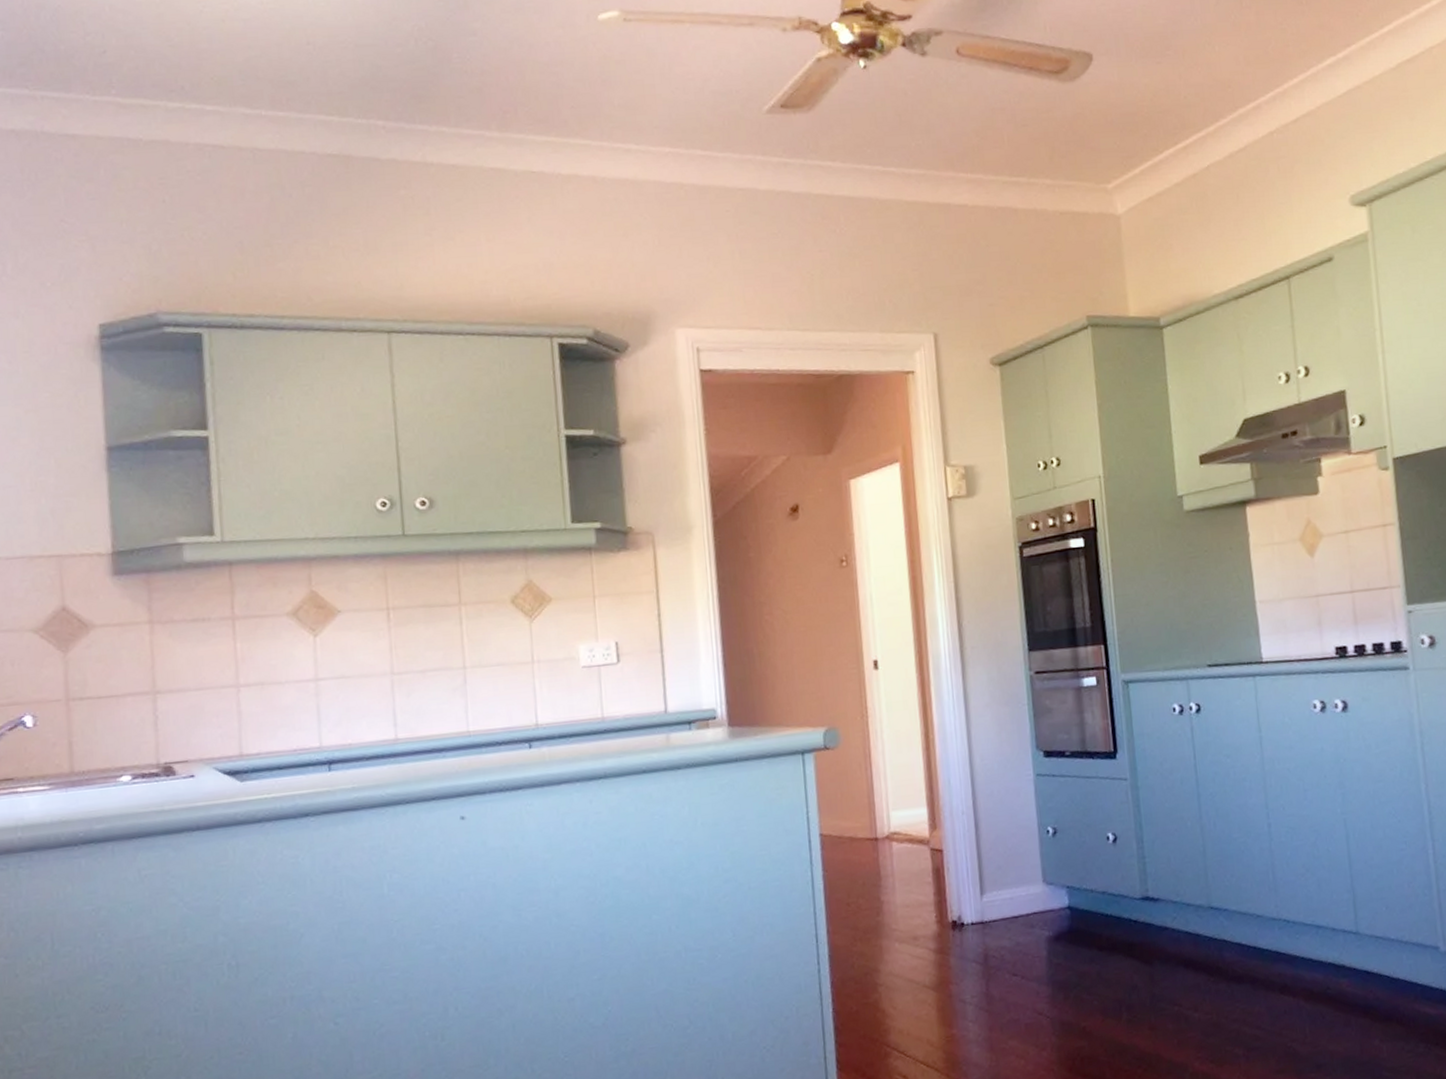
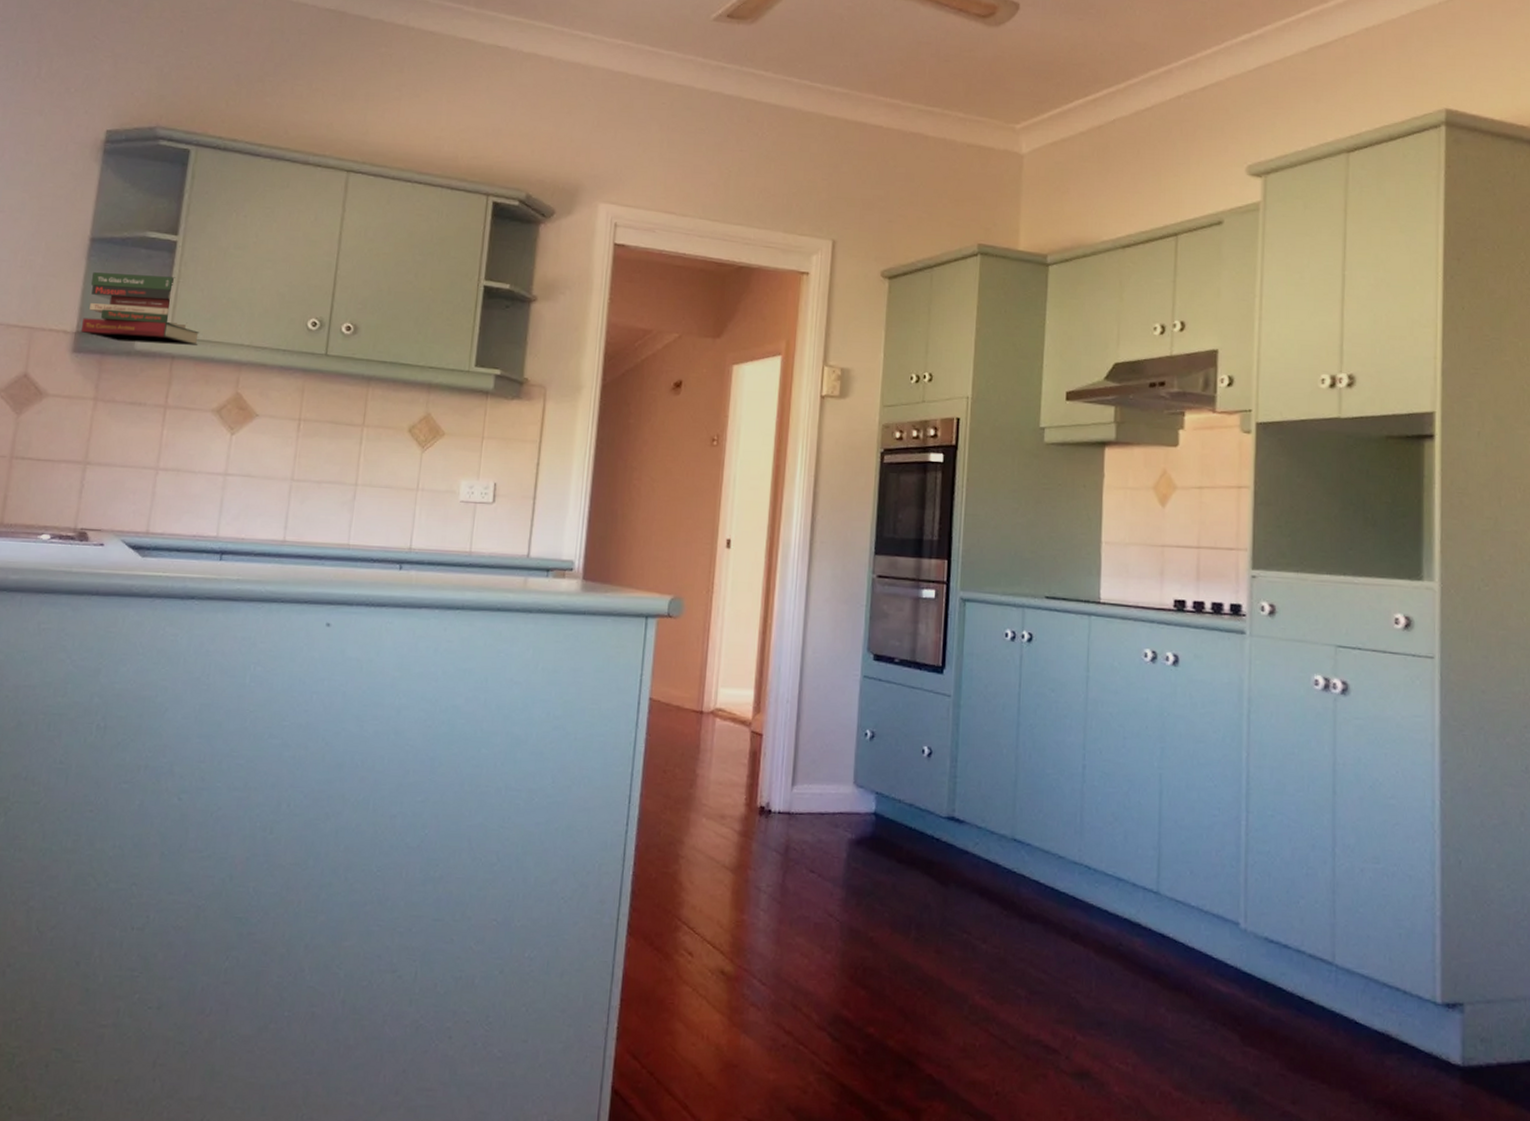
books: none [116,476,256,556] -> present [80,272,200,345]

